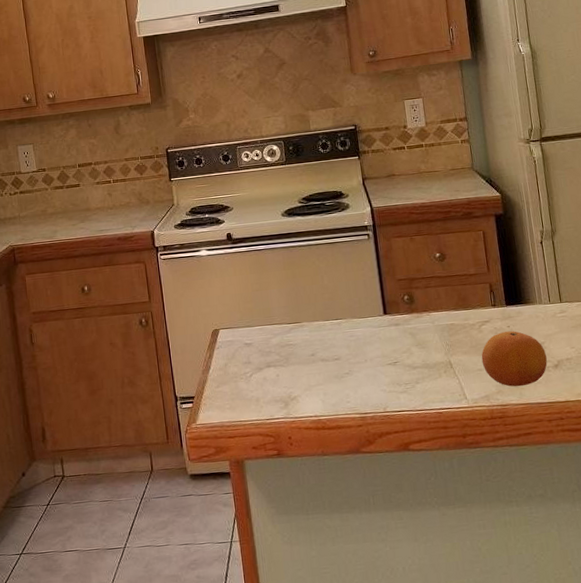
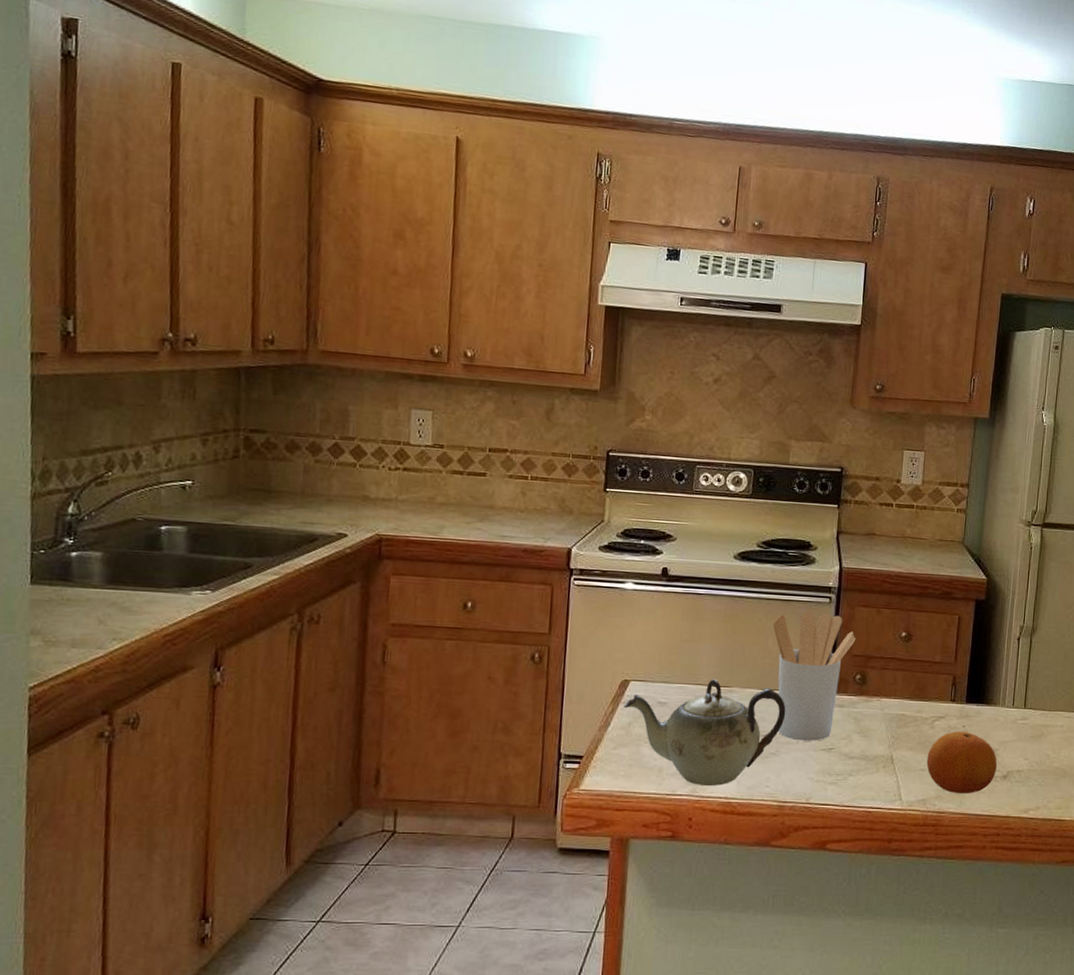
teapot: none [218,318,352,409] -> present [624,679,786,786]
utensil holder: none [325,248,398,360] -> present [773,611,856,741]

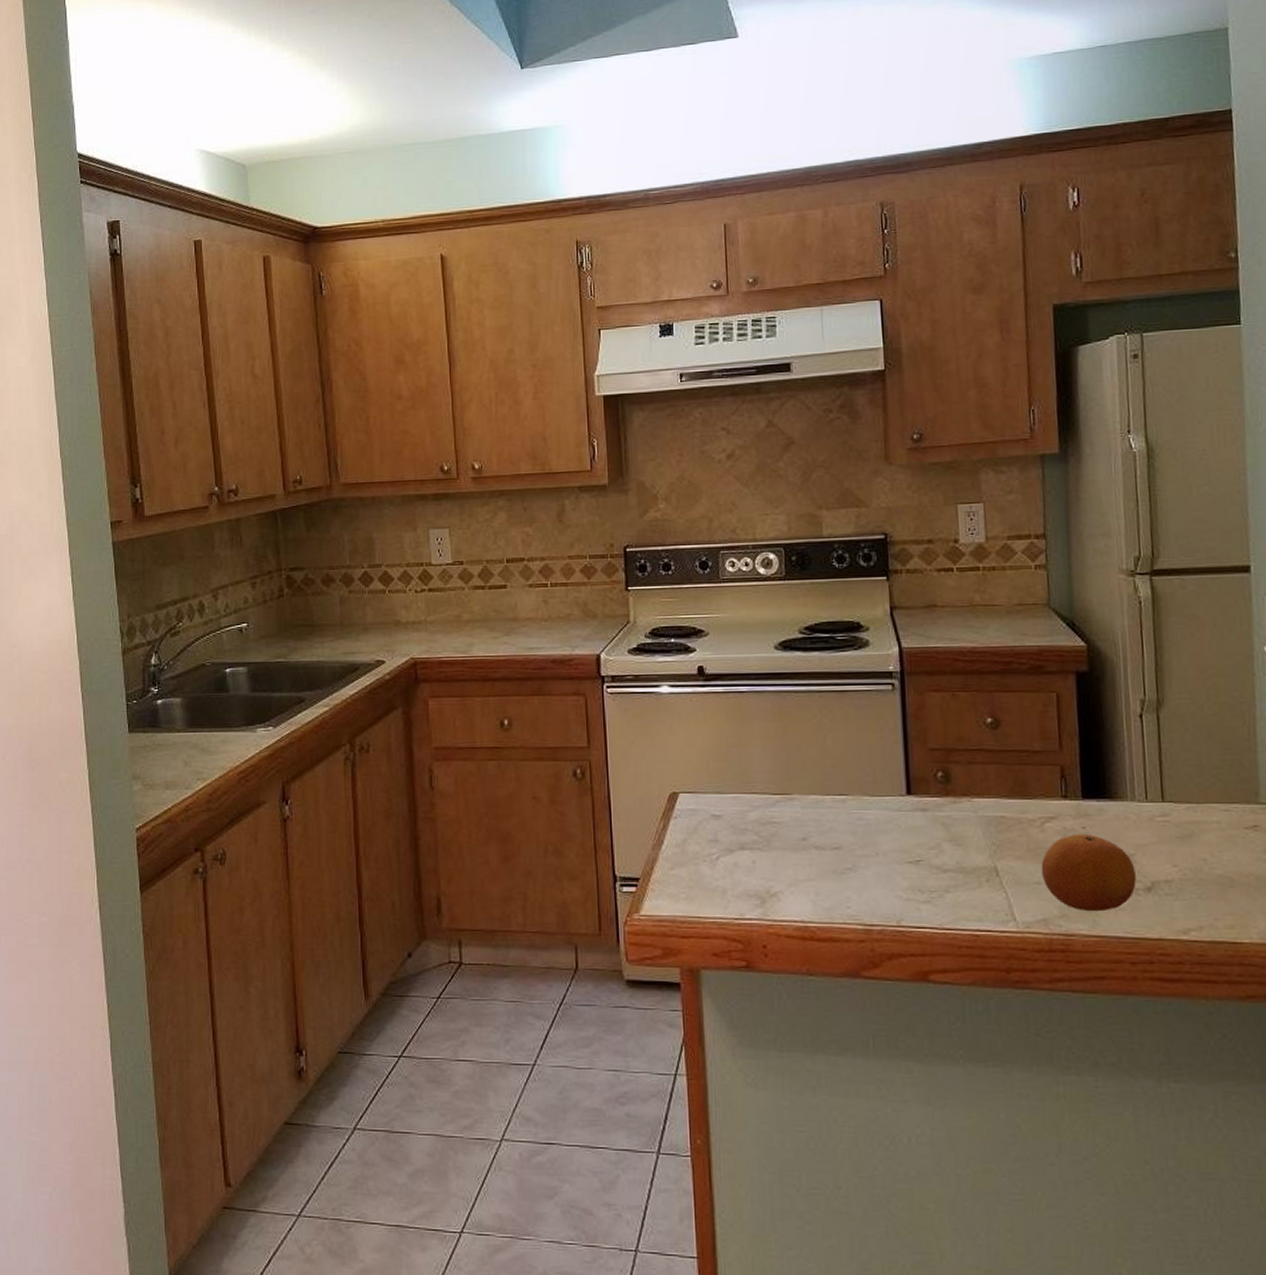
teapot: present [624,679,786,786] -> none [675,786,859,908]
utensil holder: present [773,611,856,741] -> none [830,701,931,853]

